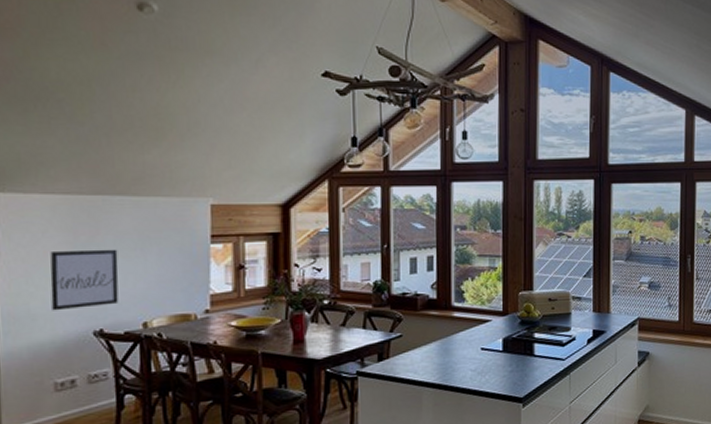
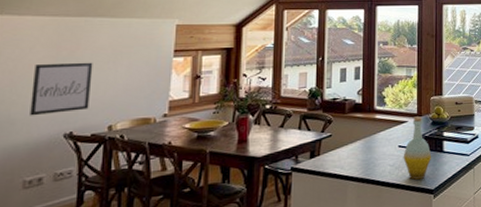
bottle: none [486,315,521,387] -> present [403,116,432,180]

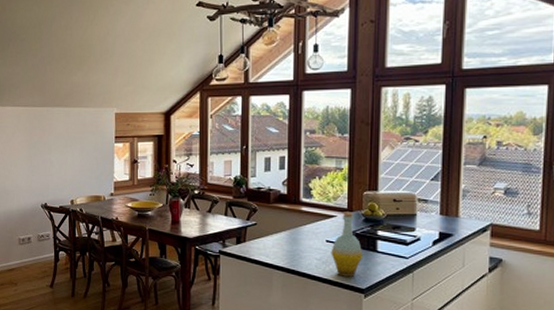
wall art: present [30,62,93,116] -> none [16,146,56,189]

